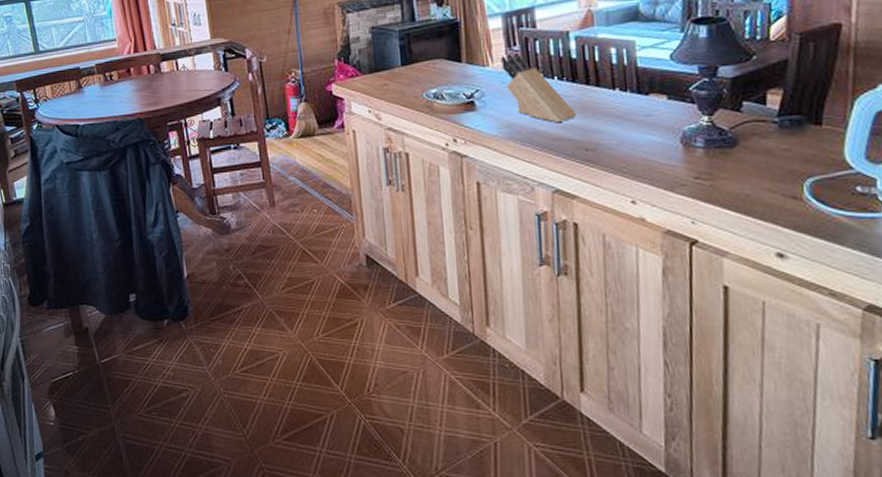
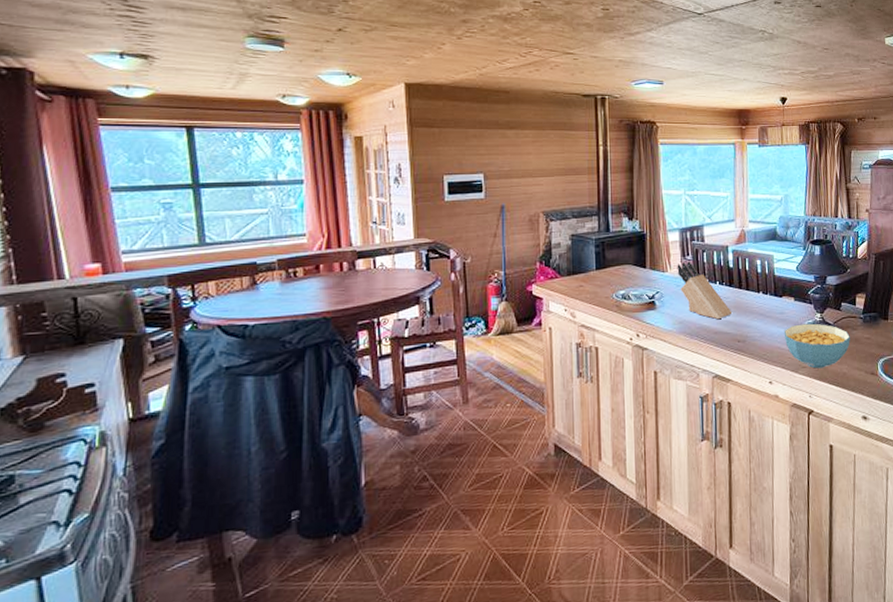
cereal bowl: none [651,129,757,188] -> present [783,323,850,369]

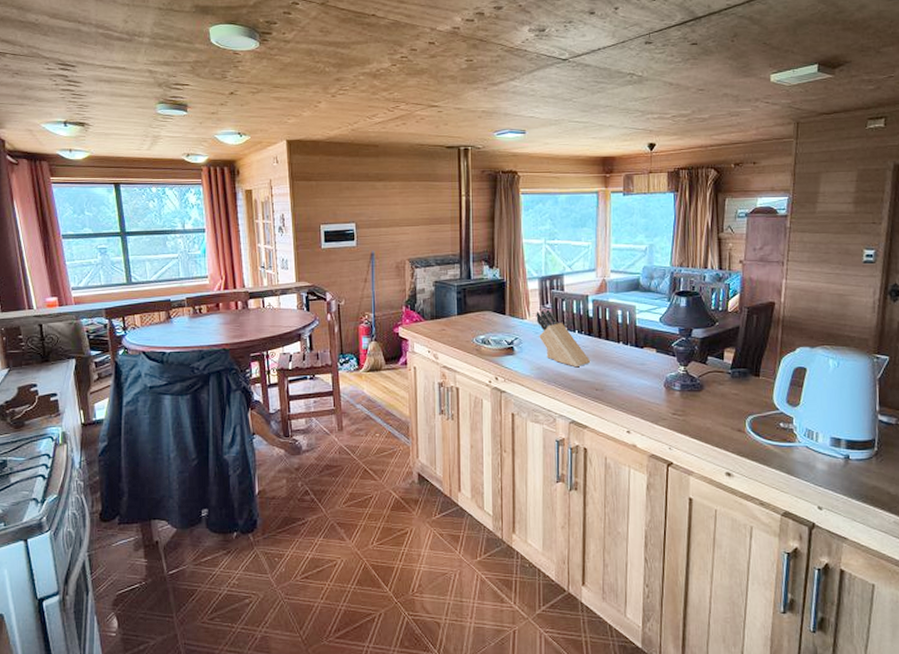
cereal bowl: present [783,323,850,369] -> none [644,376,716,421]

